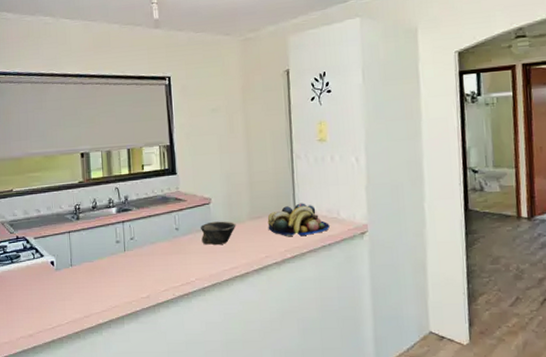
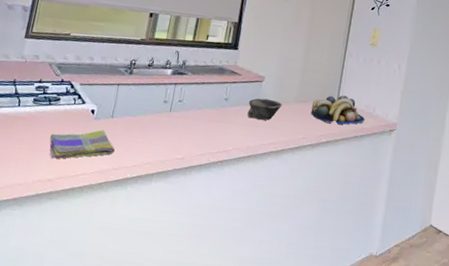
dish towel: none [21,280,82,315] -> present [49,130,115,160]

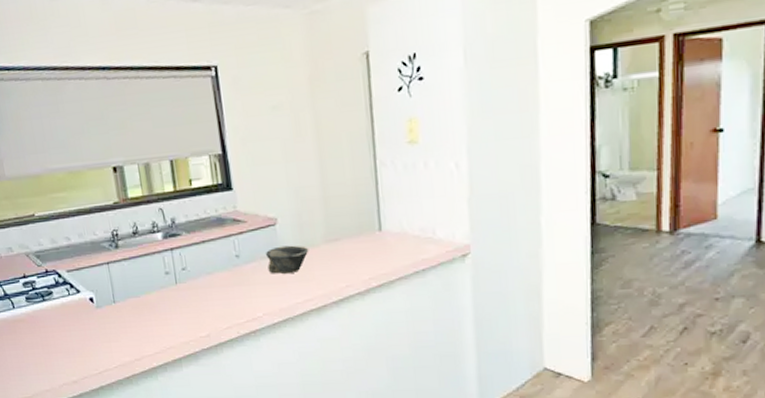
dish towel: present [49,130,115,160] -> none [58,319,130,359]
fruit bowl: present [310,95,365,125] -> none [346,220,424,262]

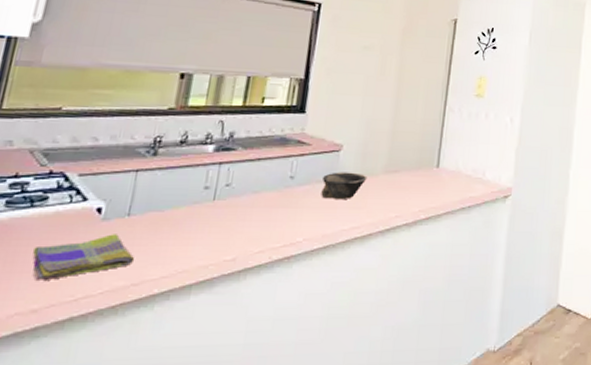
dish towel: none [58,319,130,359] -> present [32,234,134,282]

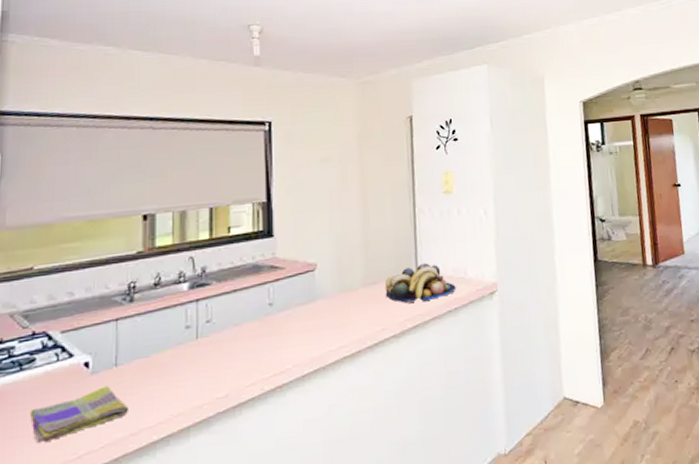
bowl: present [321,172,368,199] -> none [302,290,347,322]
fruit bowl: none [404,159,473,196] -> present [384,263,456,303]

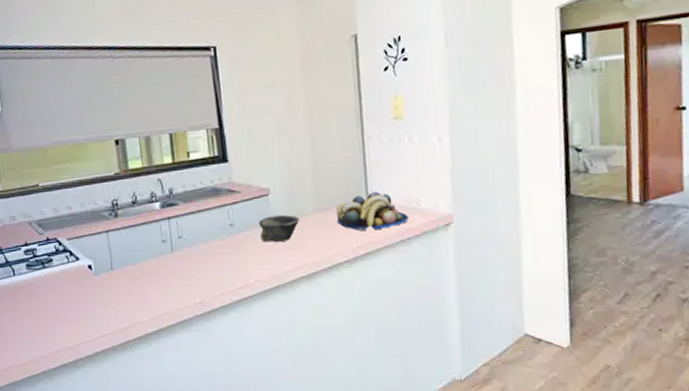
dish towel: present [30,386,128,443] -> none [56,285,126,326]
bowl: none [302,290,347,322] -> present [259,214,300,243]

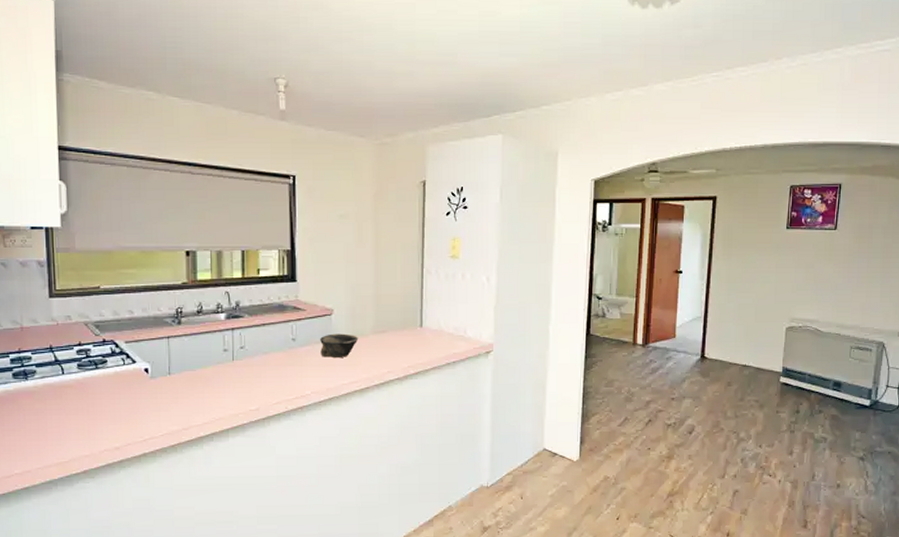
fruit bowl: present [335,191,409,231] -> none [392,319,455,353]

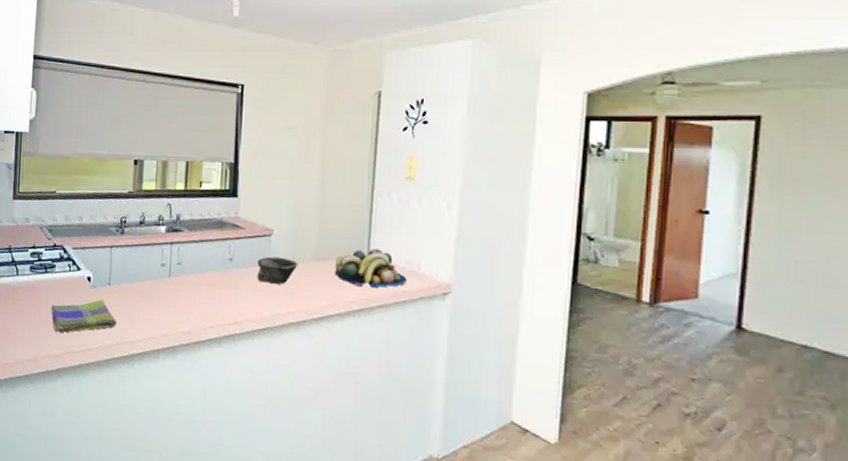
dish towel: none [106,389,180,426] -> present [51,299,116,334]
fruit bowl: none [392,319,455,353] -> present [334,248,407,288]

